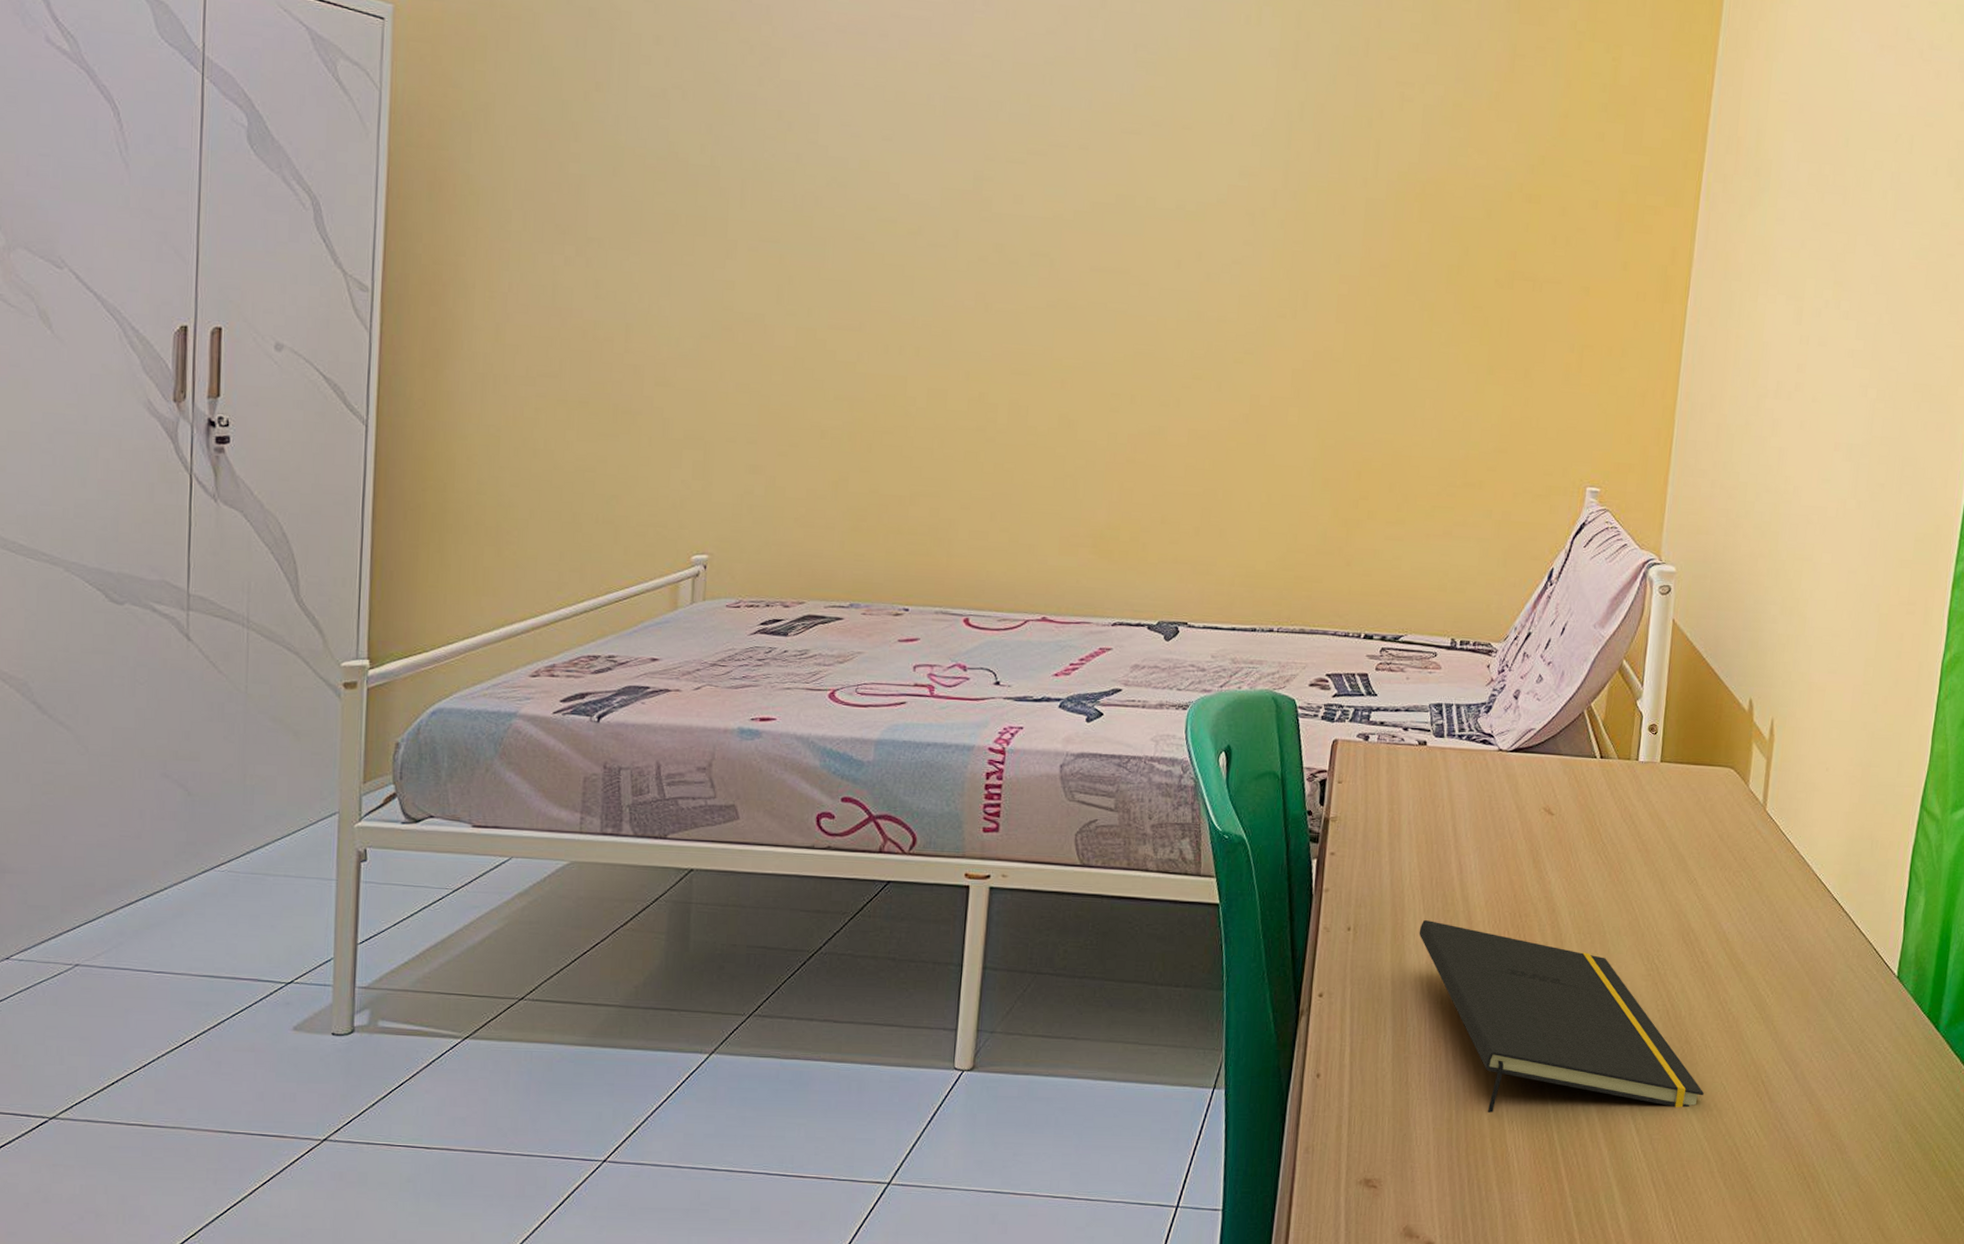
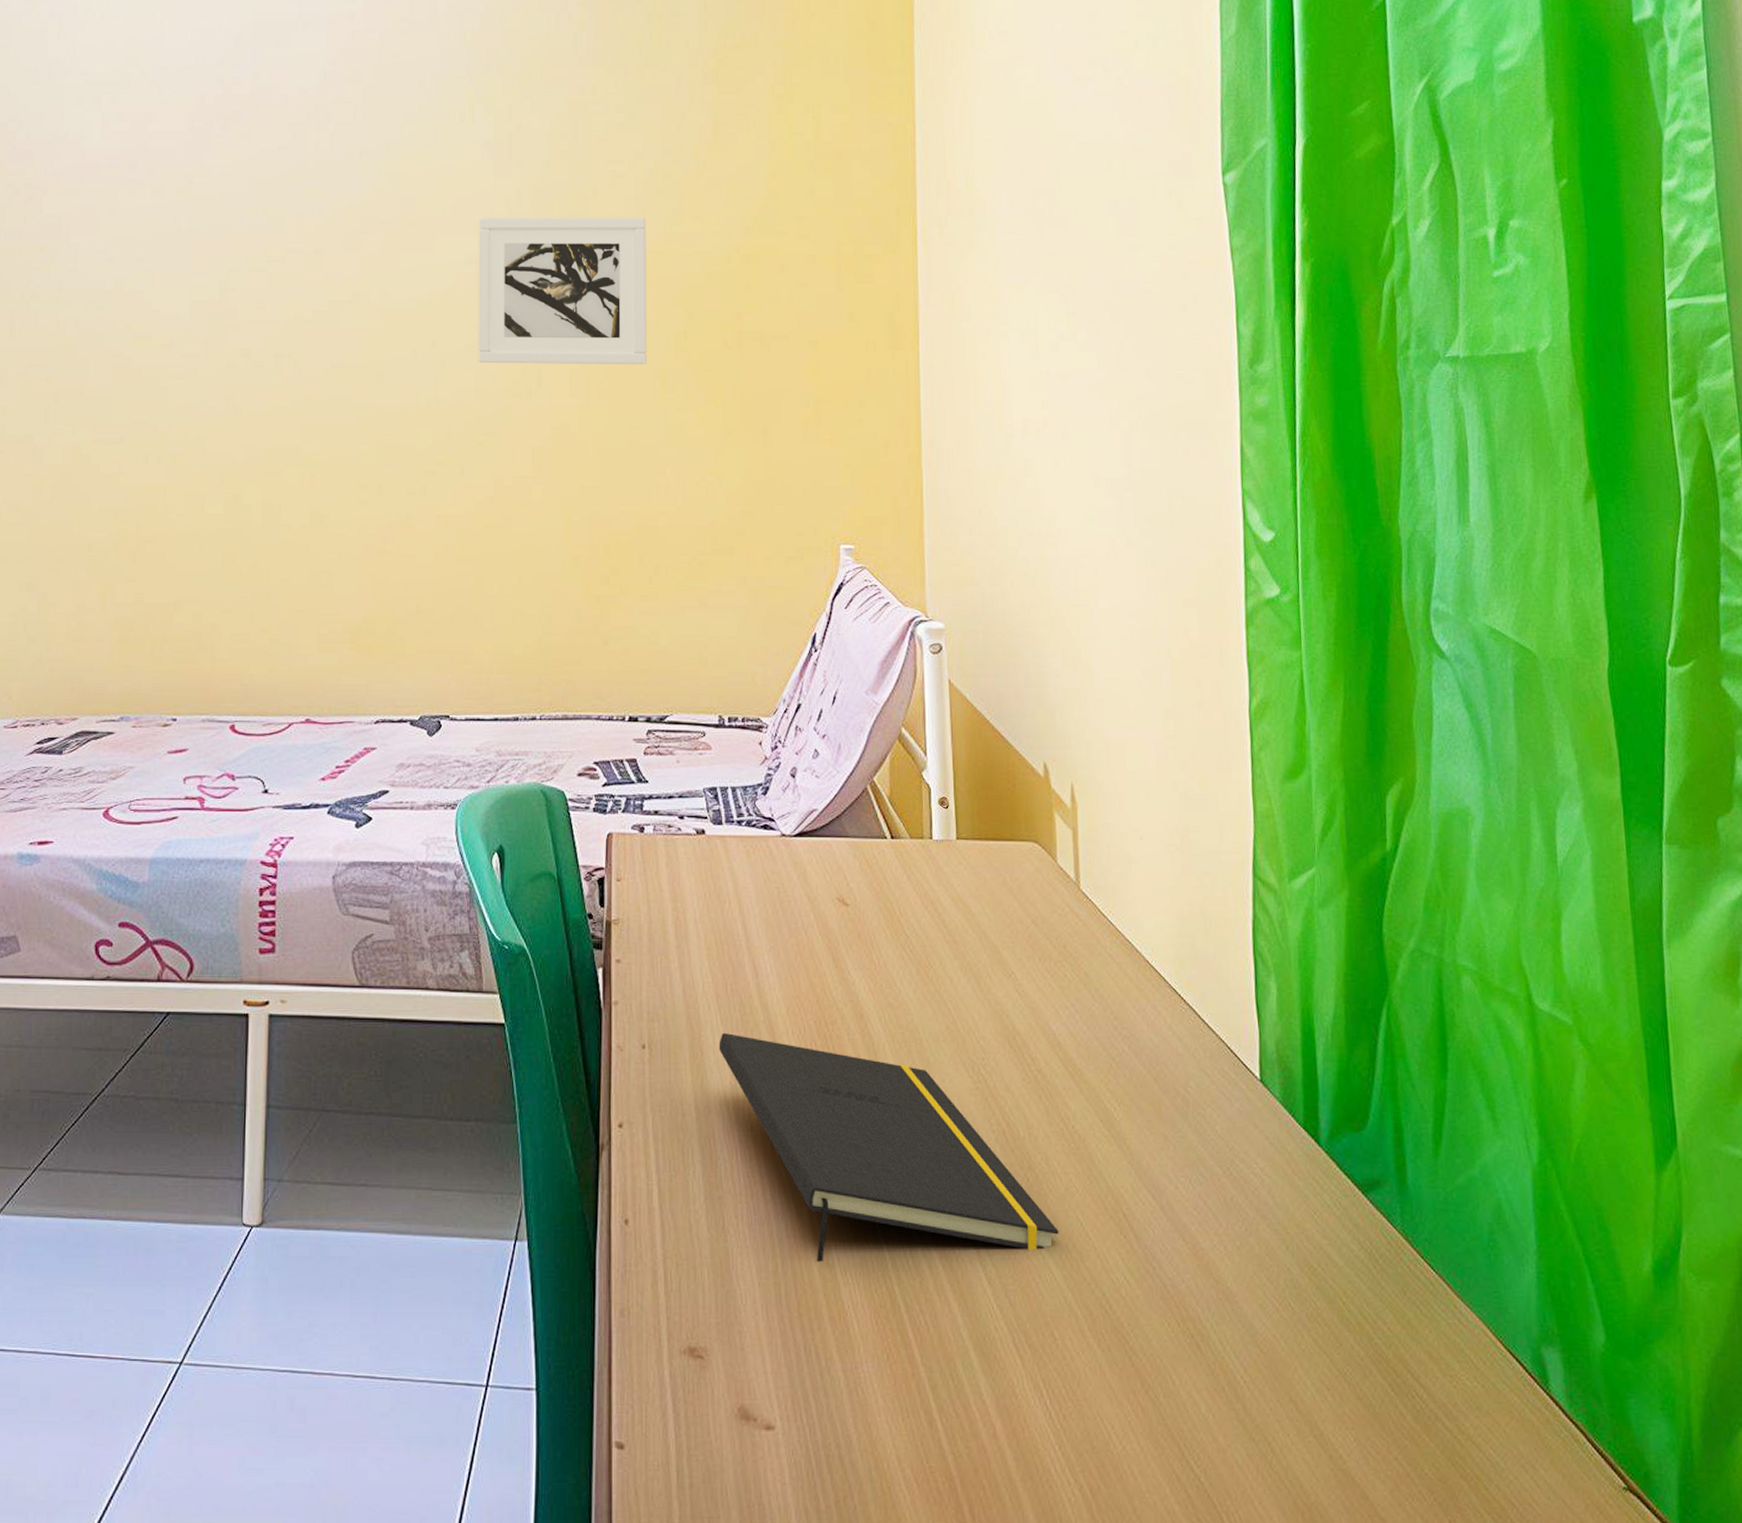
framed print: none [1244,128,1431,297] -> present [478,217,647,365]

